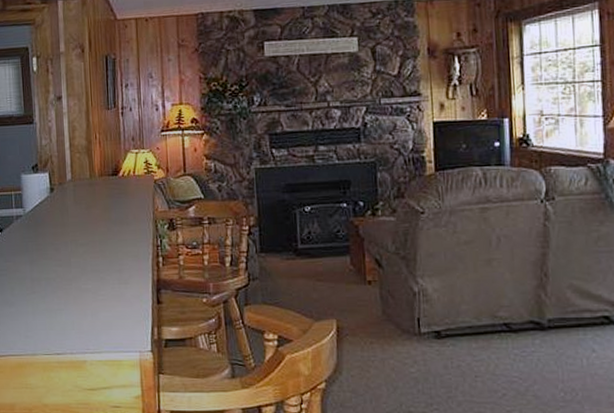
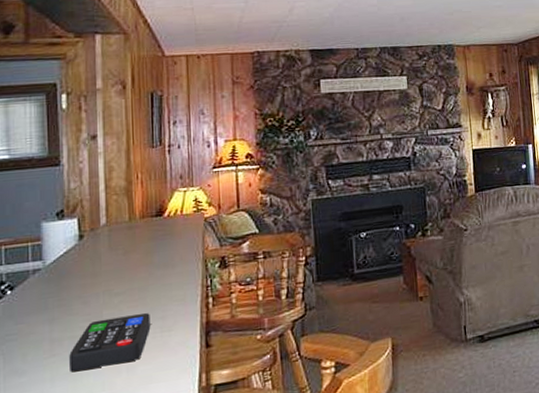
remote control: none [46,265,110,310] -> present [69,313,151,373]

